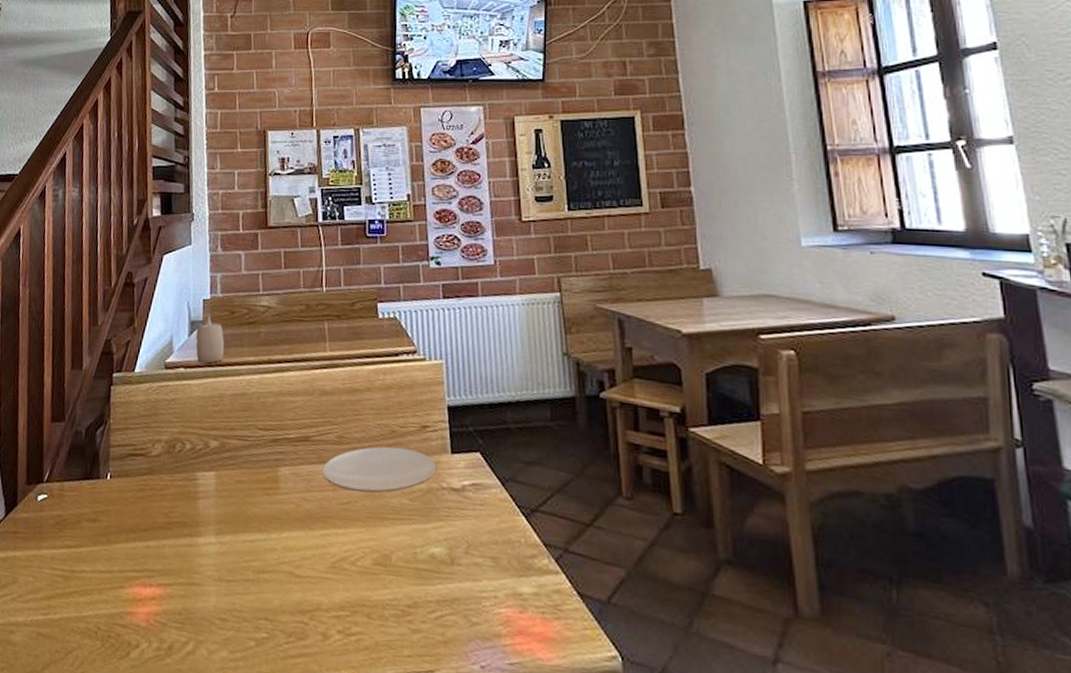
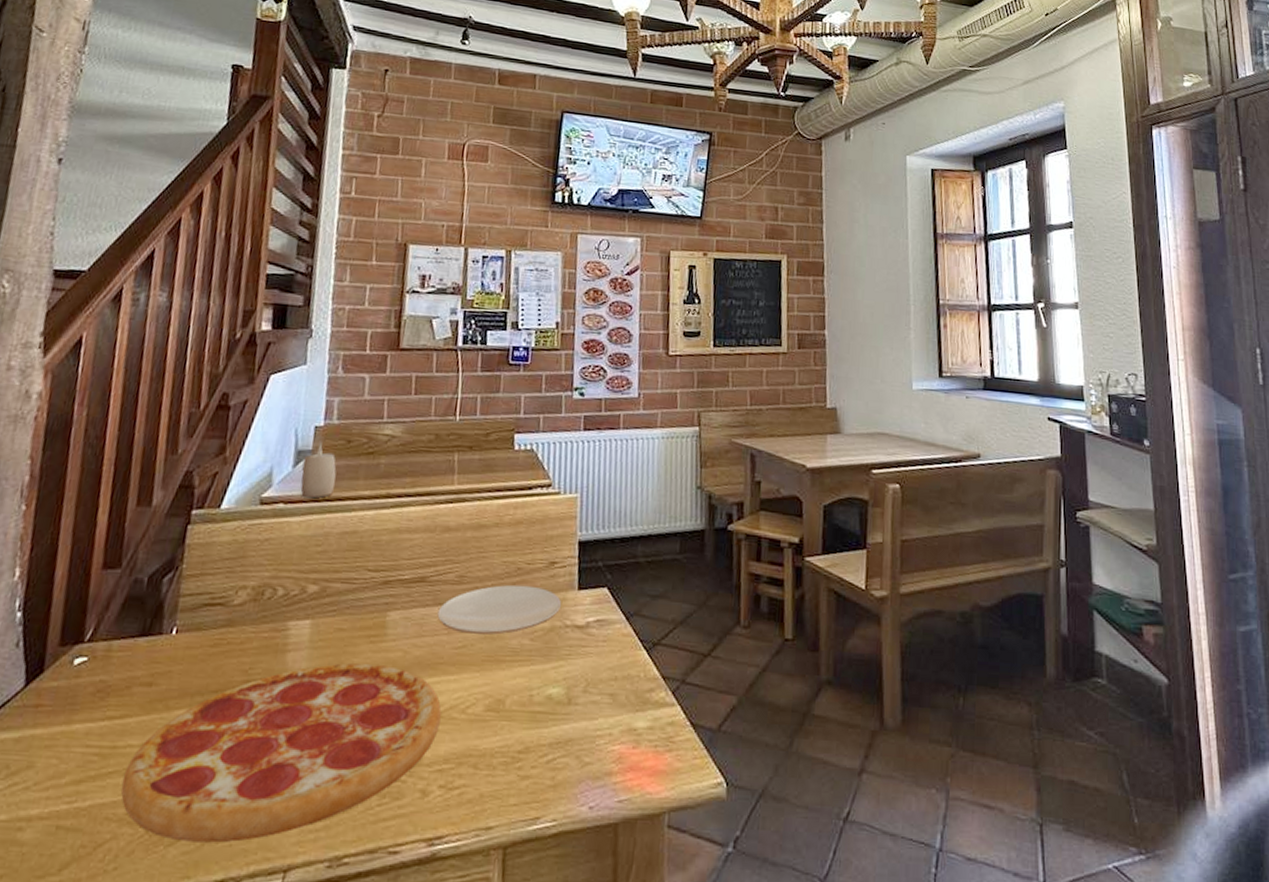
pizza: none [81,512,334,662] -> present [120,663,442,843]

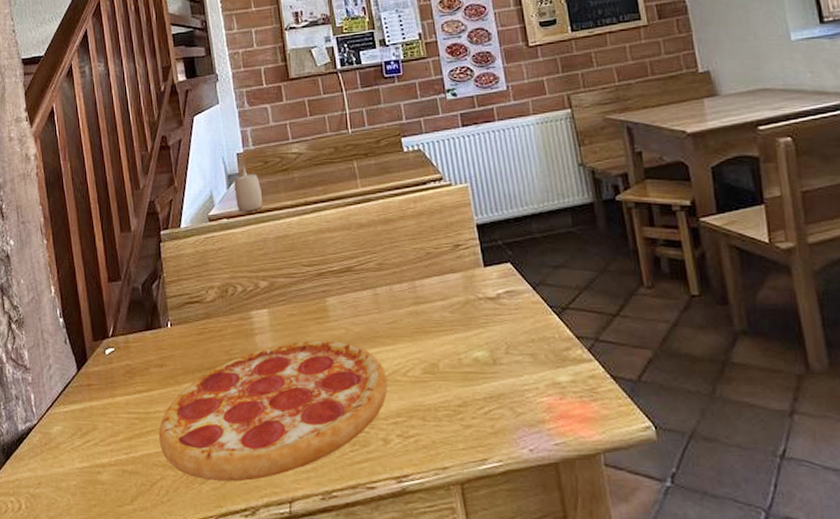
plate: present [437,584,562,635] -> none [366,267,472,312]

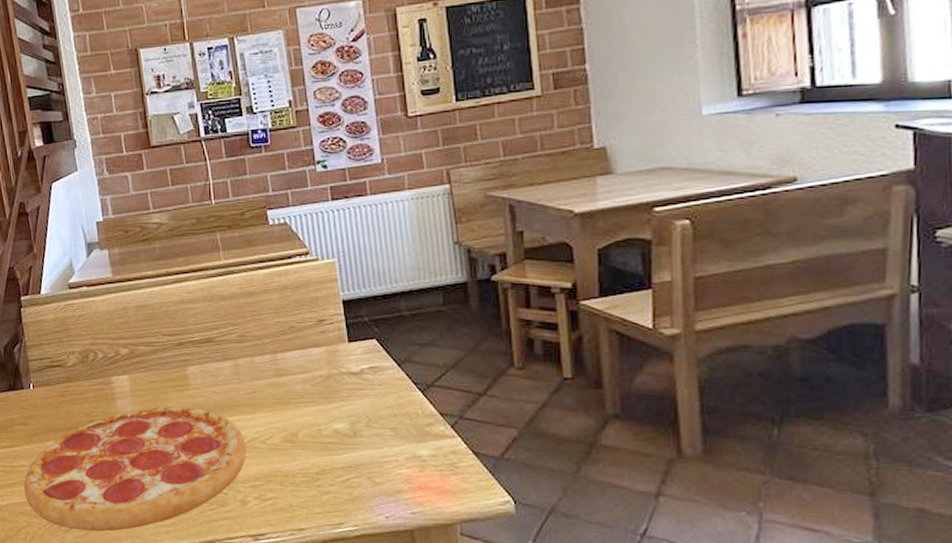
candle: present [234,163,262,213] -> none [94,232,123,281]

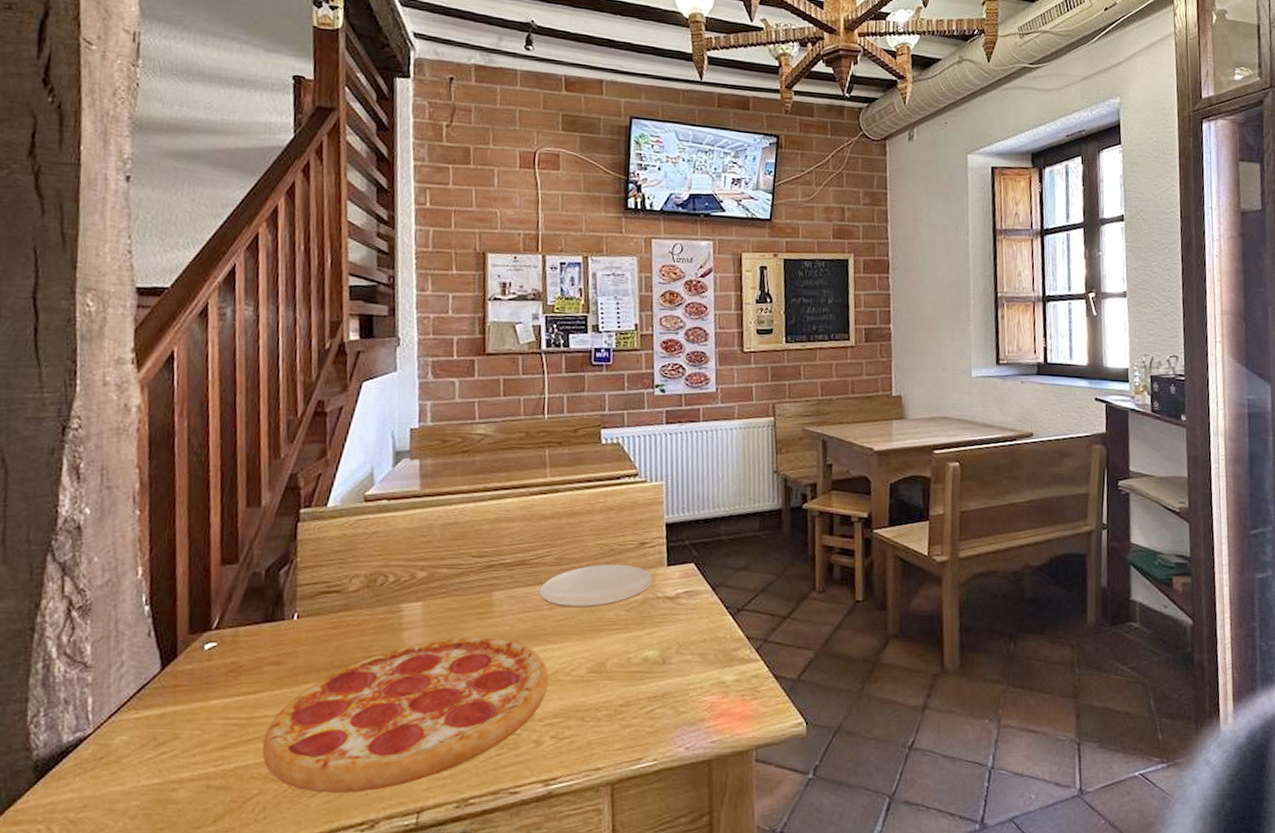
plate: none [227,340,336,383] -> present [539,563,653,609]

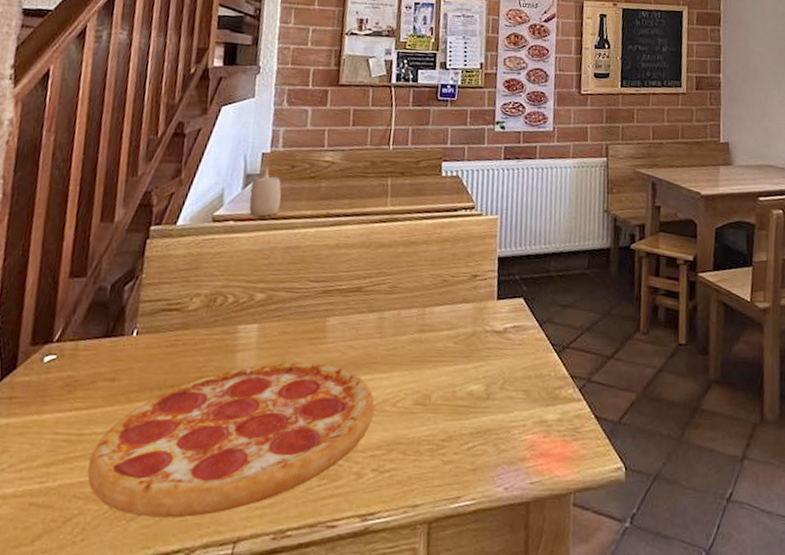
candle: none [401,440,435,495] -> present [249,164,282,217]
plate: present [539,563,653,609] -> none [371,294,483,339]

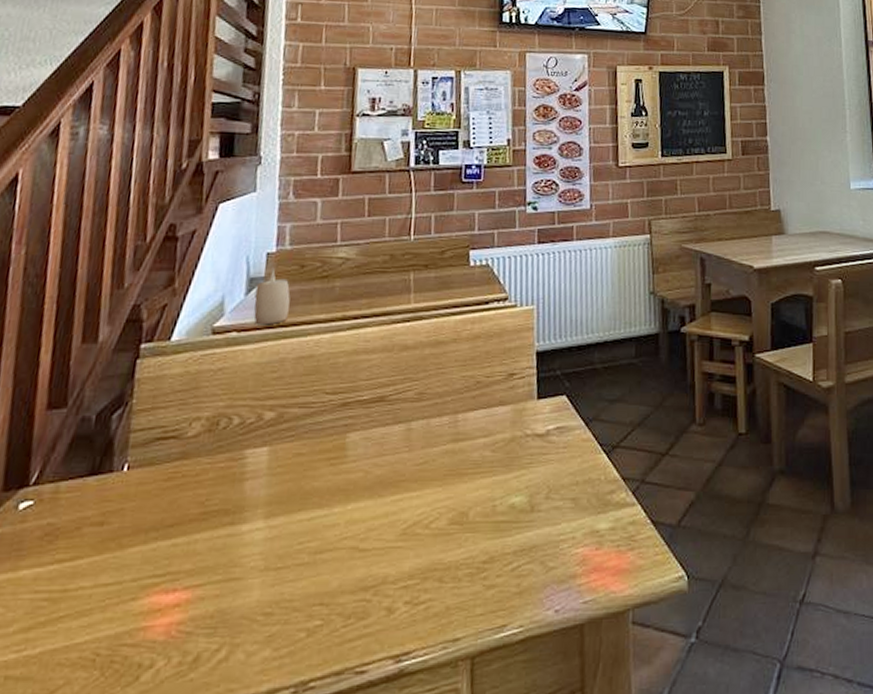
pizza: present [87,362,375,518] -> none [73,487,405,681]

